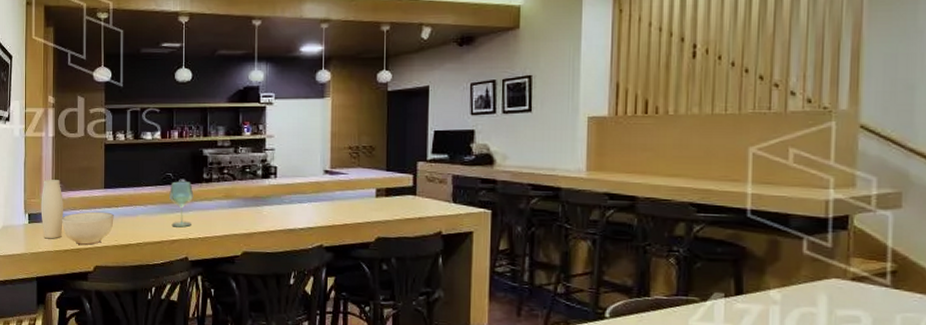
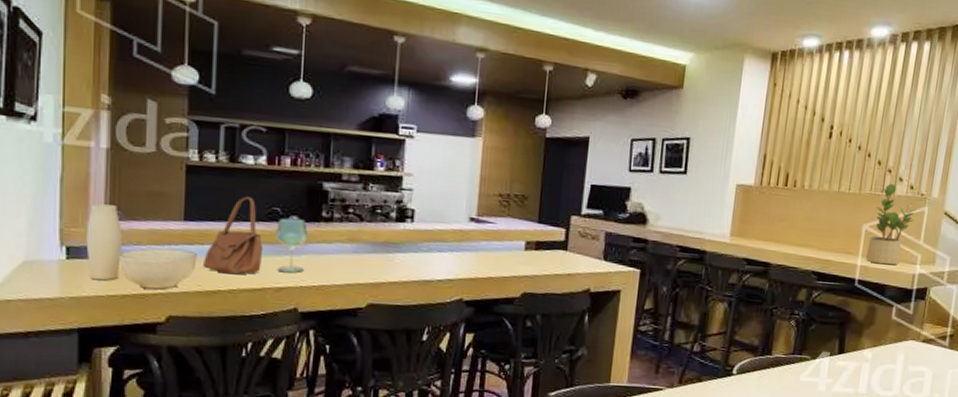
handbag: none [118,165,161,231] -> present [203,196,264,275]
potted plant: none [758,98,820,191] -> present [866,183,917,265]

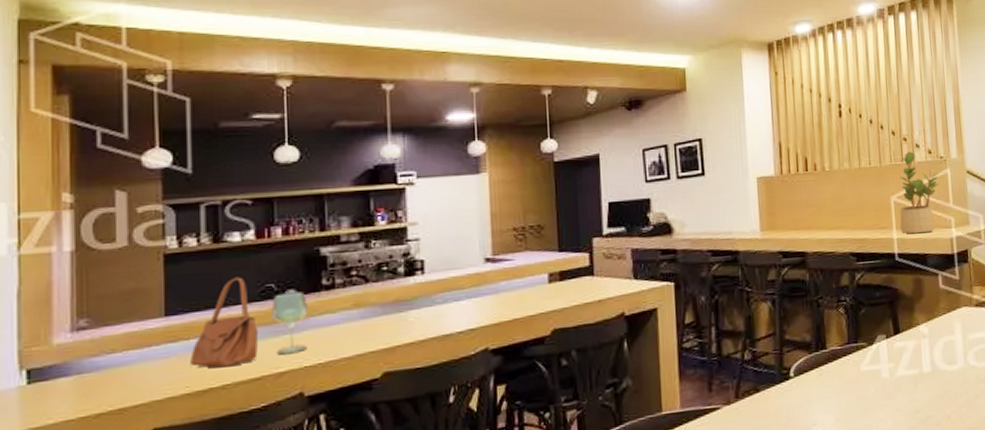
vase: present [86,204,122,281] -> none [50,313,93,403]
bowl: present [118,248,197,290] -> none [89,348,183,402]

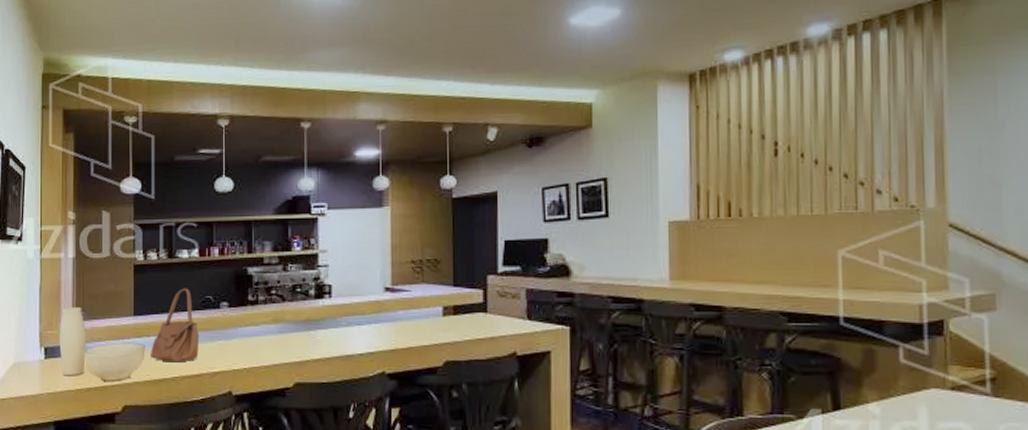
vase: none [50,313,93,403] -> present [59,307,86,376]
bowl: none [89,348,183,402] -> present [83,342,145,381]
wine glass: present [271,292,309,355] -> none [209,305,238,358]
potted plant: present [899,151,939,234] -> none [849,197,908,296]

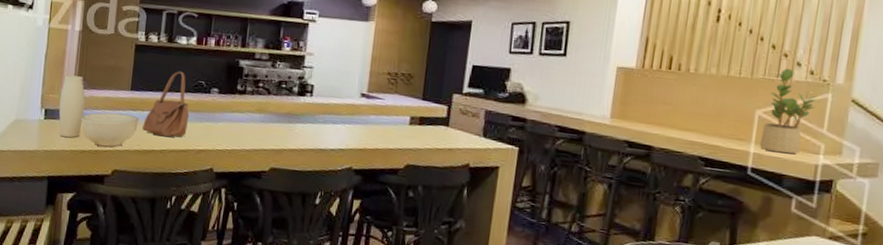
potted plant: none [849,197,908,296] -> present [760,68,818,154]

